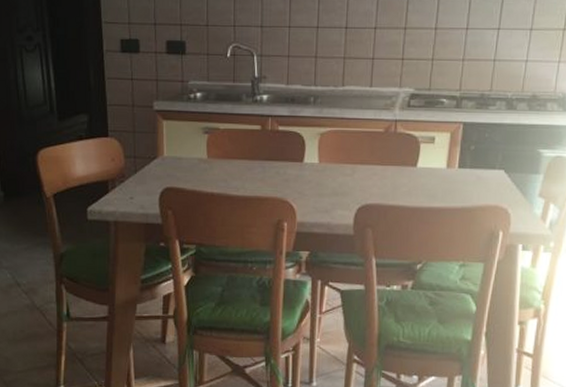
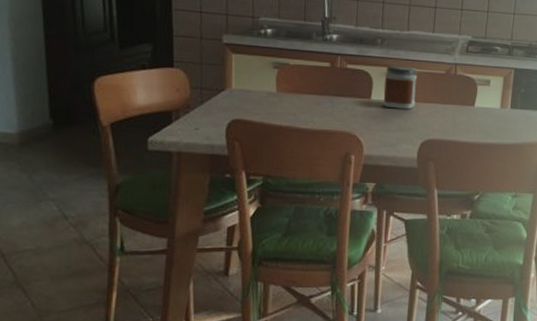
jar: none [317,124,354,172] -> present [383,64,418,110]

